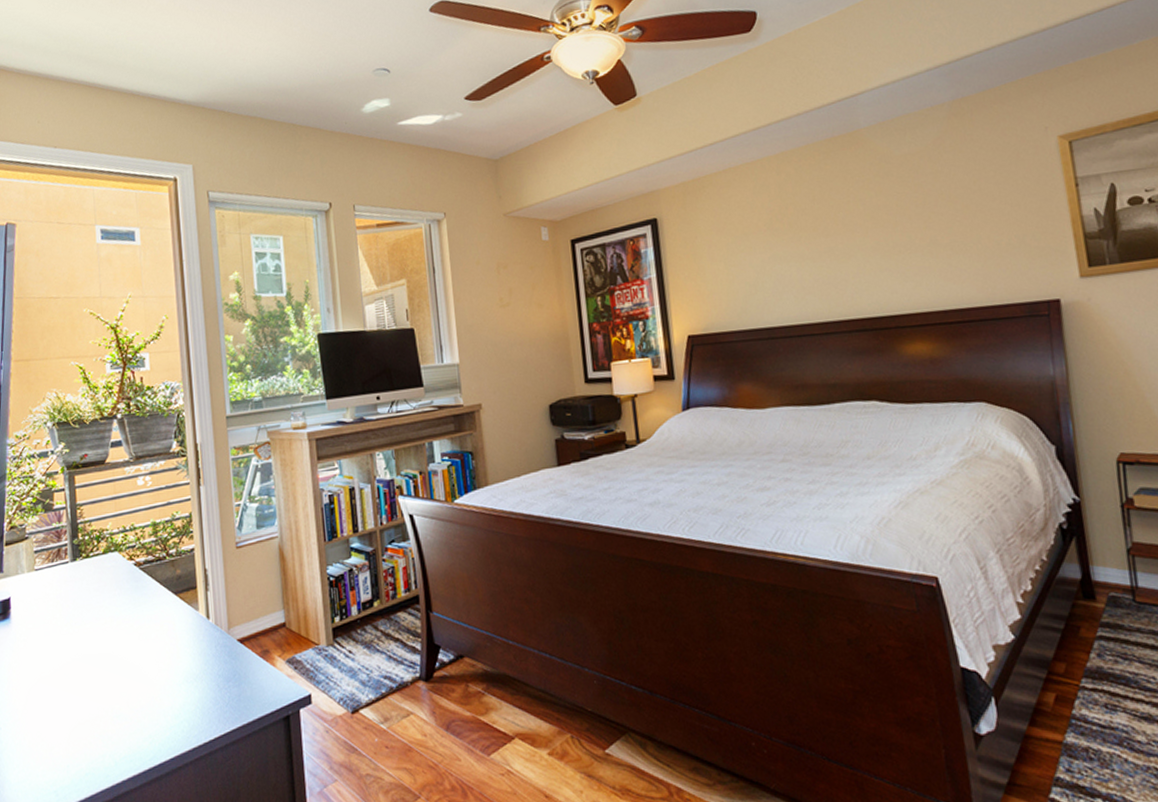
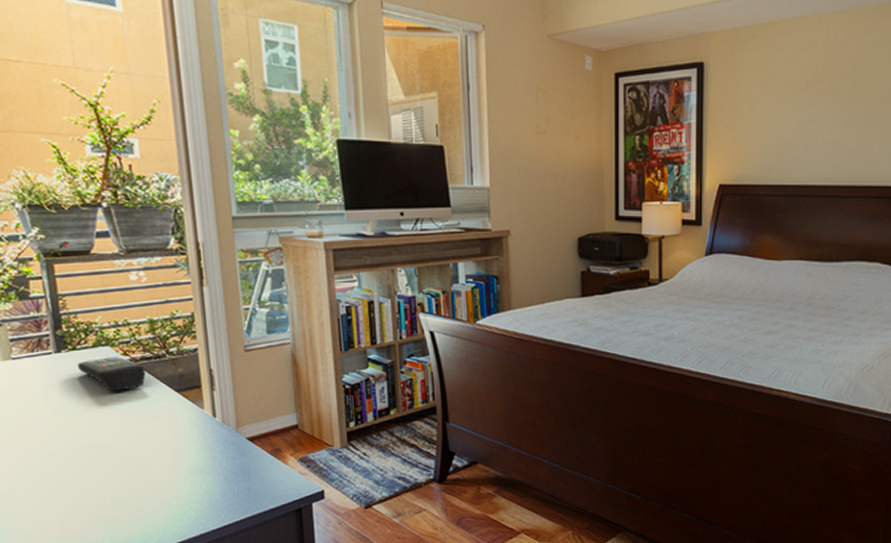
remote control: none [89,562,148,598] -> present [77,357,146,392]

